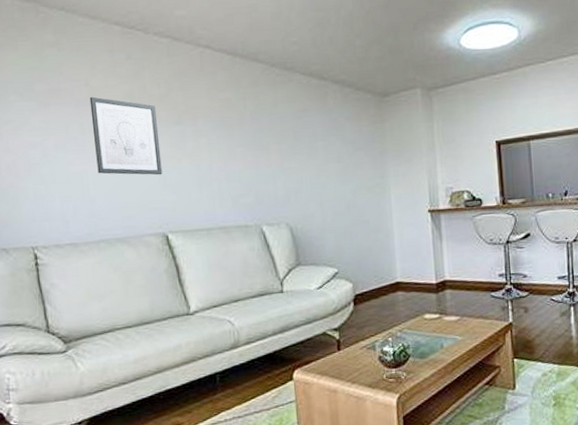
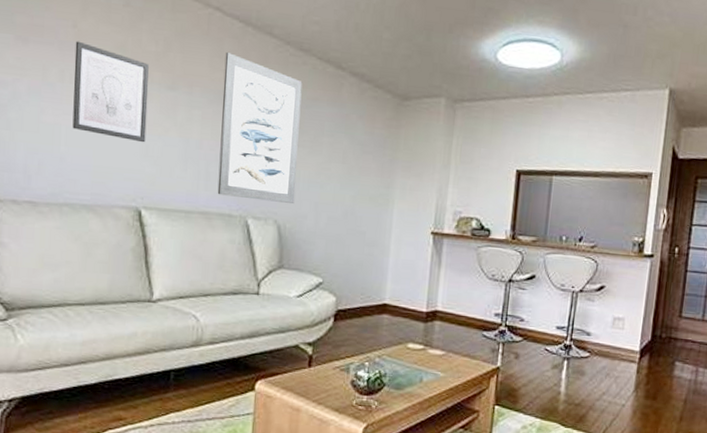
wall art: none [220,83,302,210] -> present [217,52,303,203]

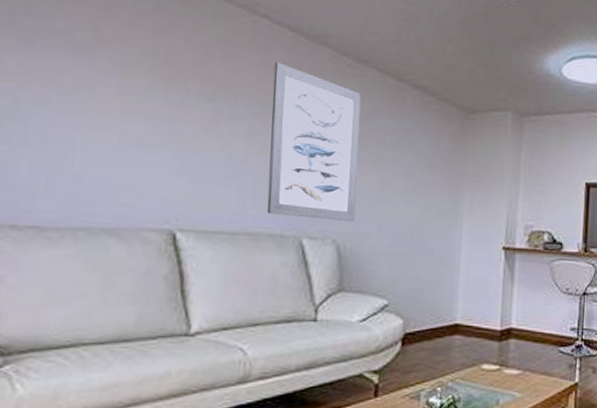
wall art: present [72,41,149,143] -> none [90,46,185,158]

